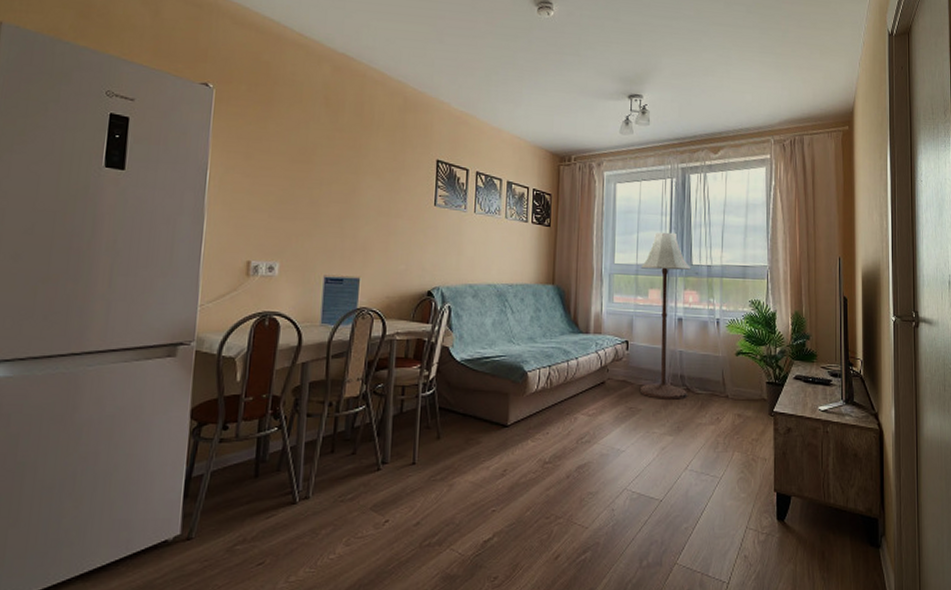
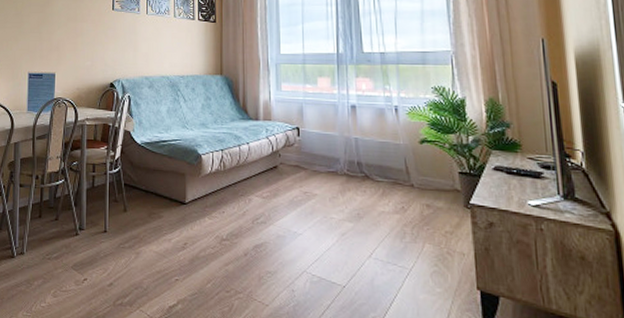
floor lamp: present [640,232,692,400] -> none [307,21,367,187]

